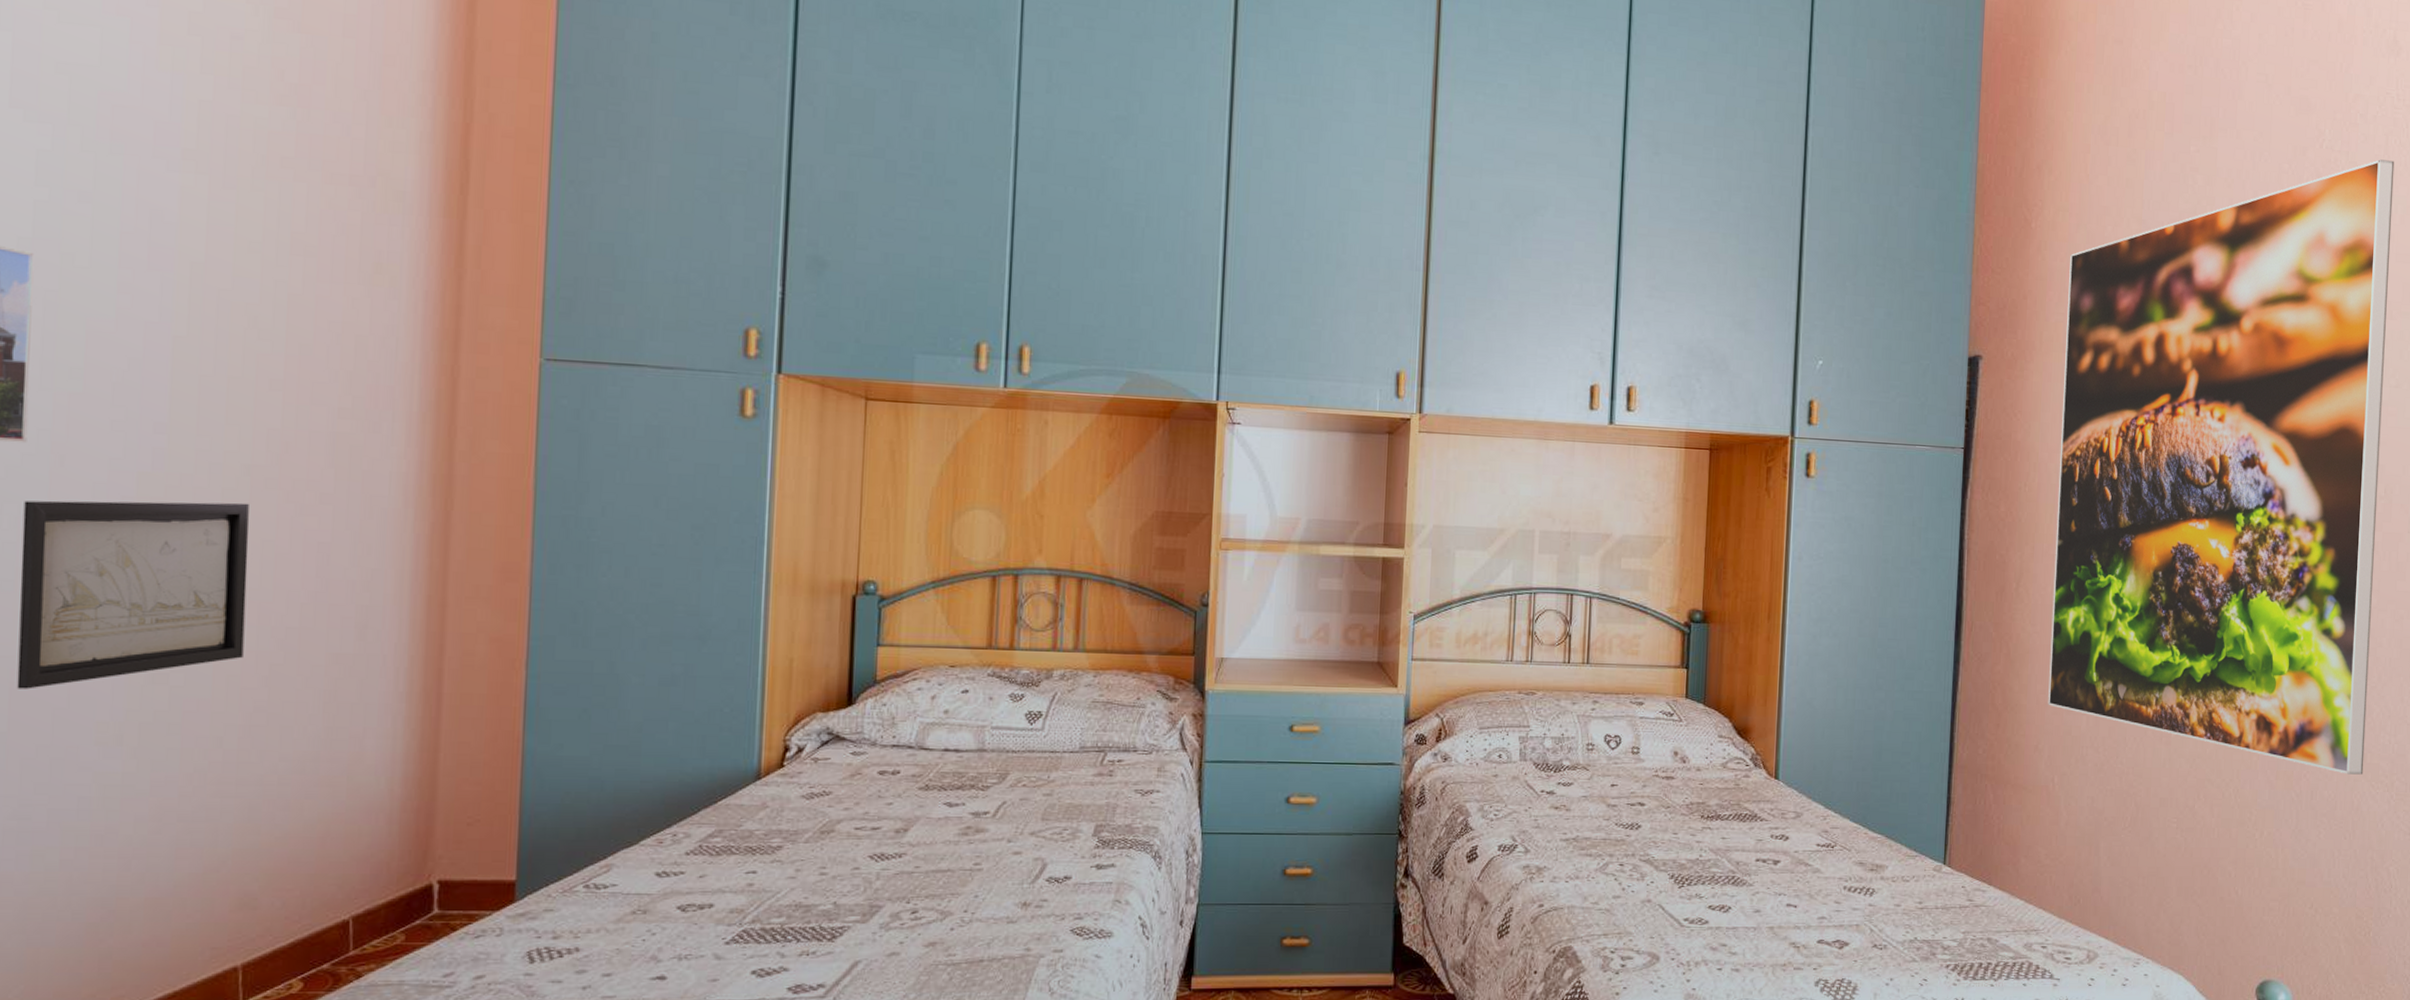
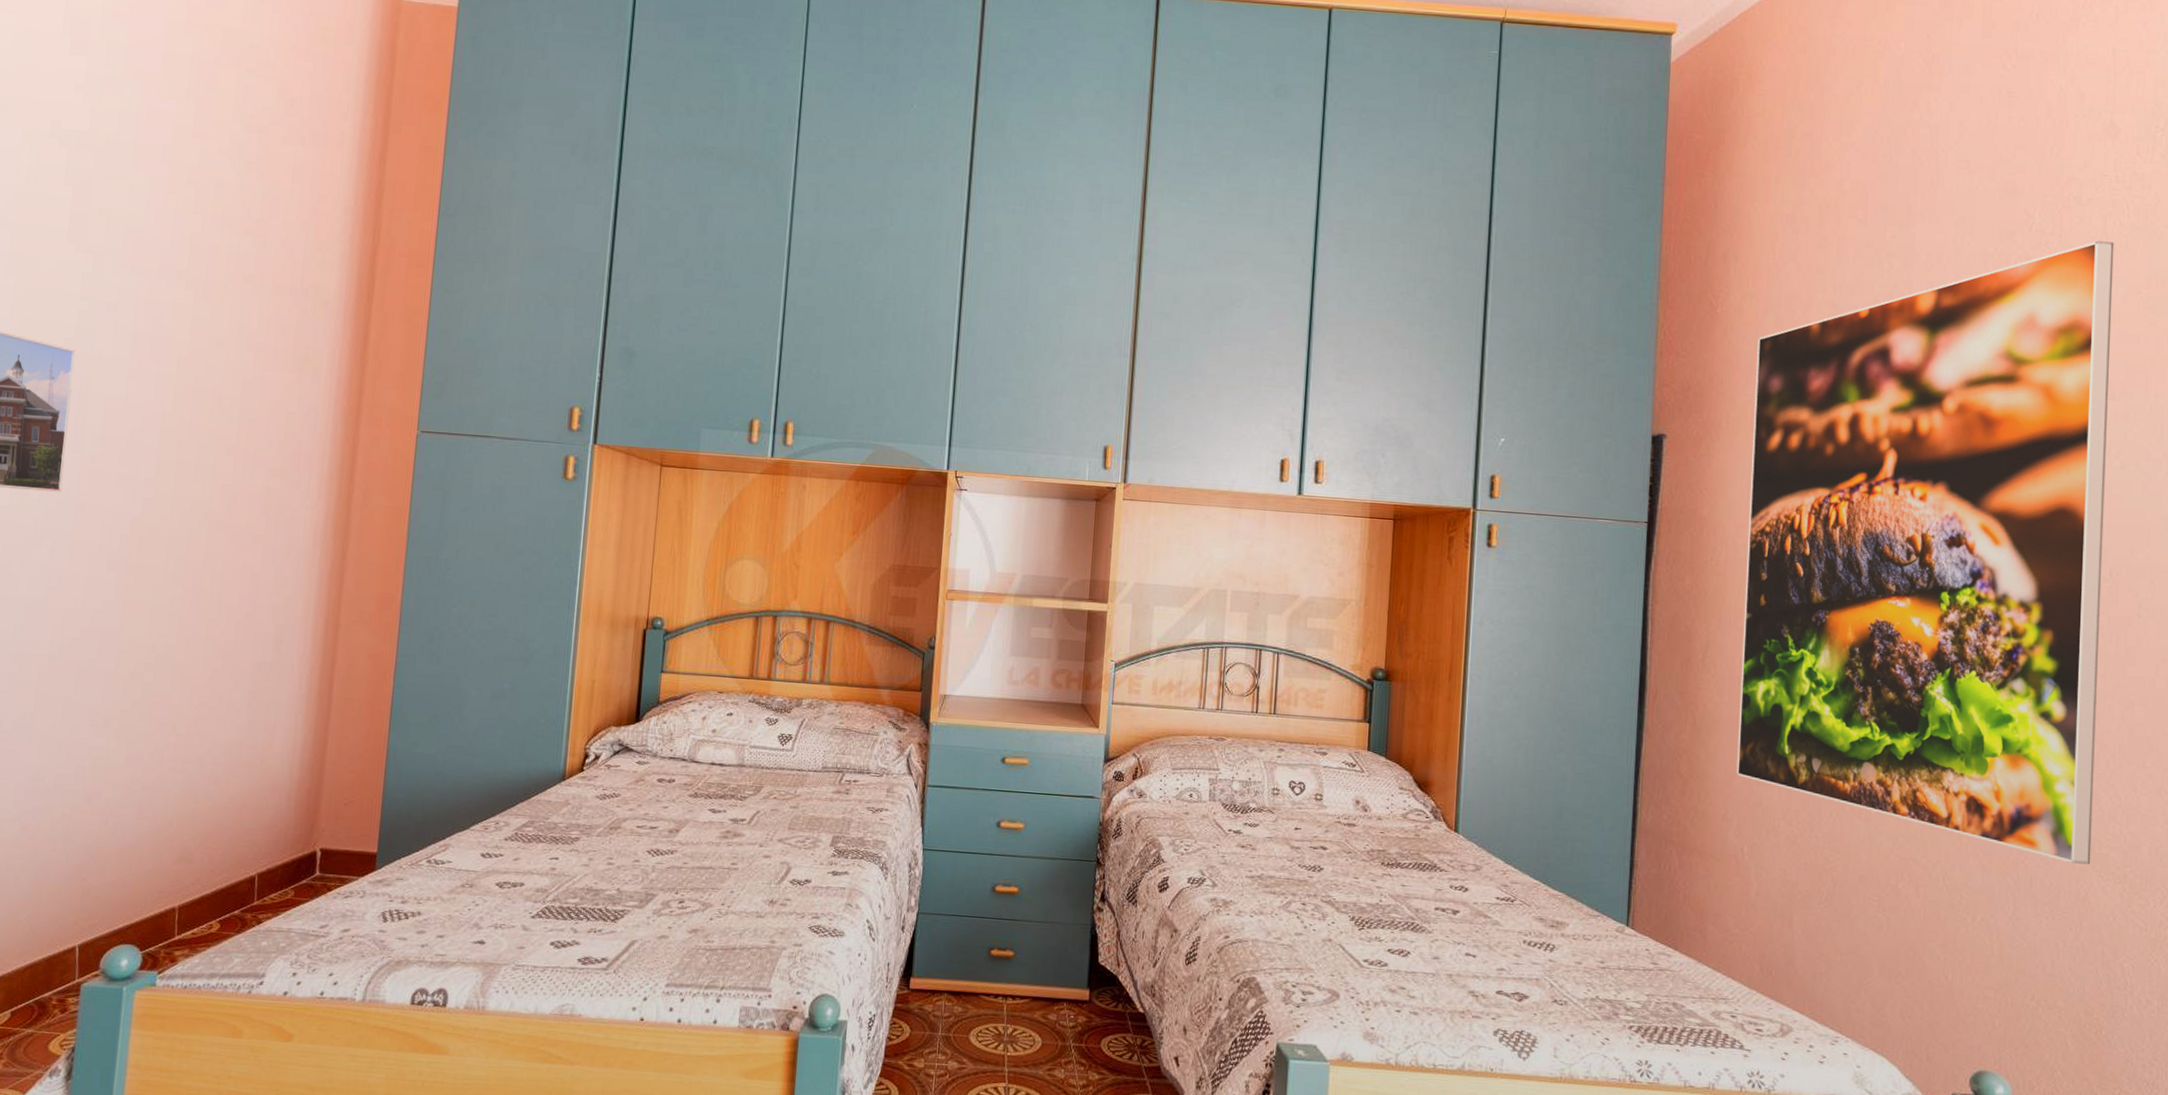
wall art: present [16,500,249,689] -> none [42,536,206,681]

